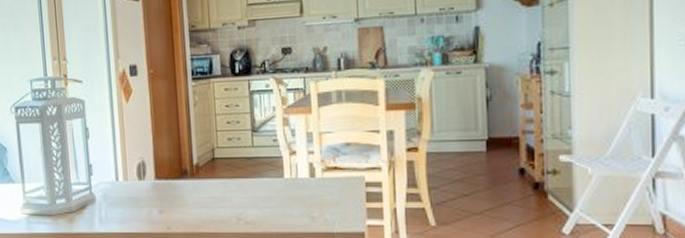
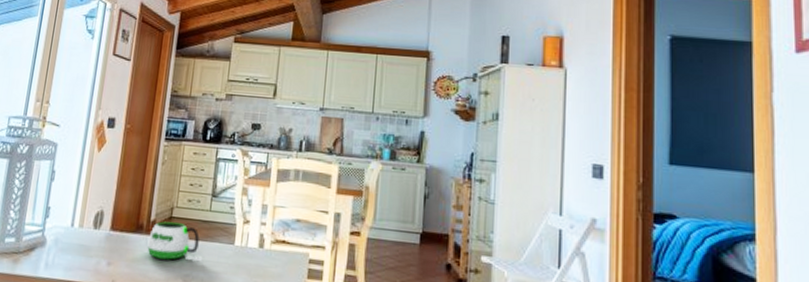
mug: none [194,162,254,201] -> present [147,221,203,262]

